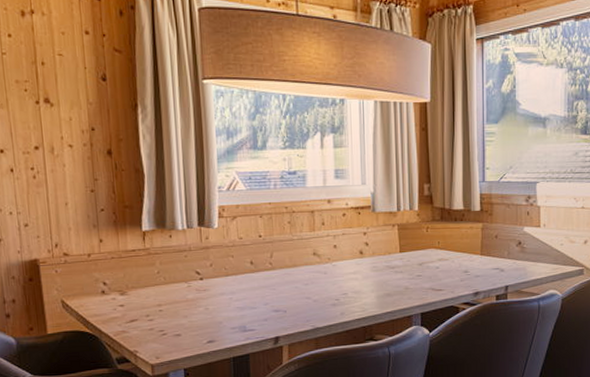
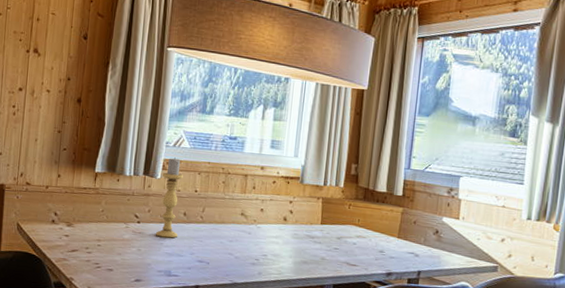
candle holder: none [219,202,248,291] -> present [155,157,184,238]

